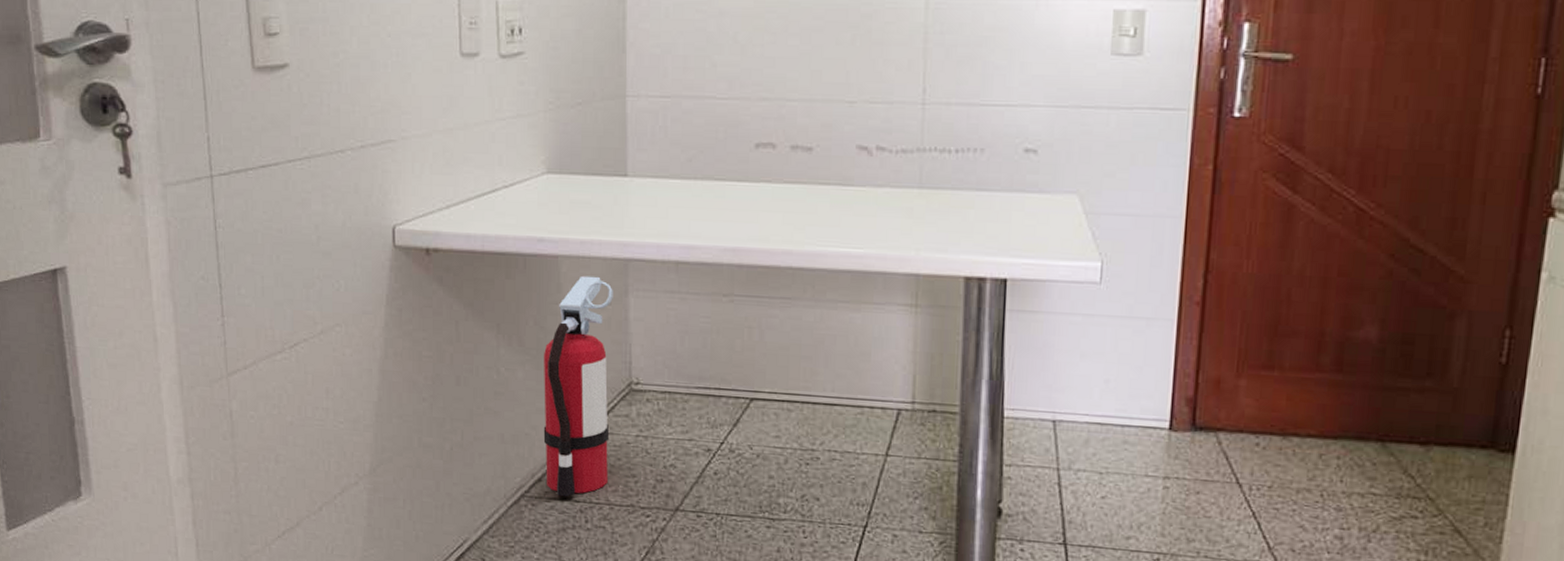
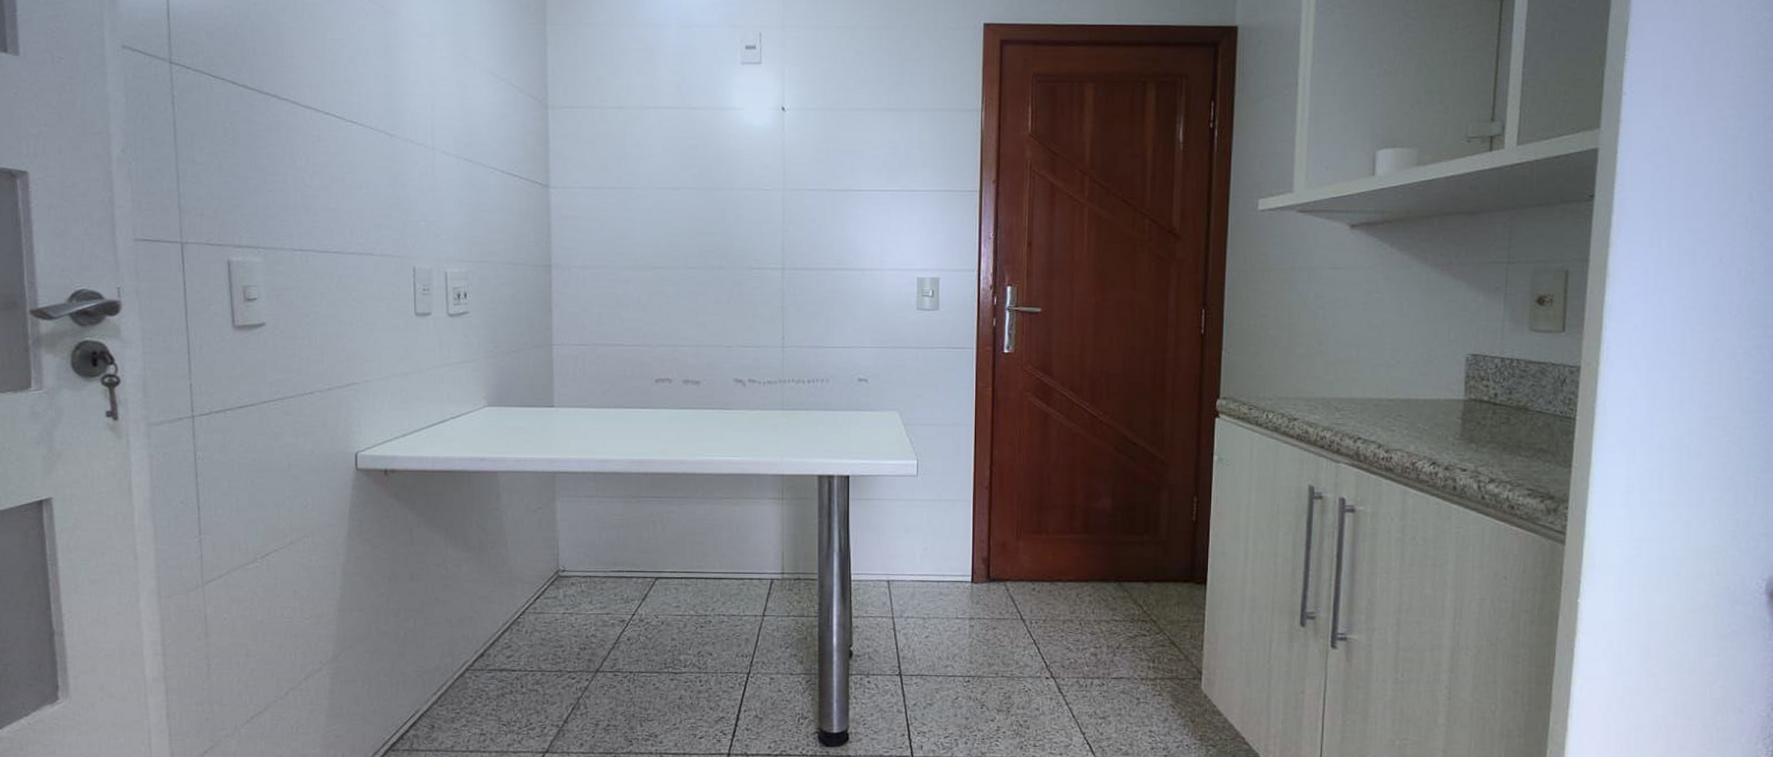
fire extinguisher: present [543,275,613,496] -> none [485,486,543,667]

